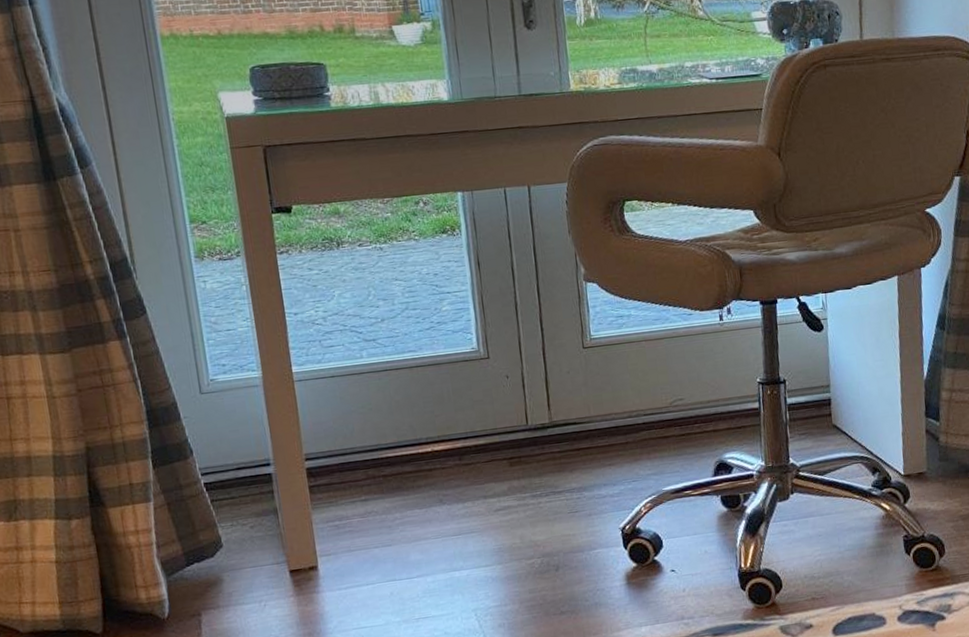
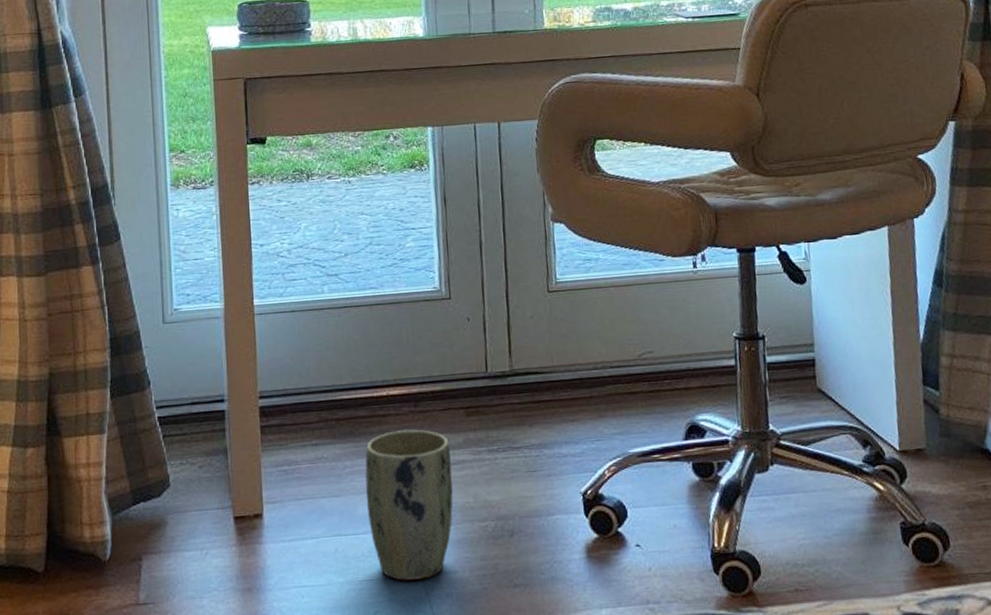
plant pot: none [414,481,501,616] -> present [365,429,454,581]

